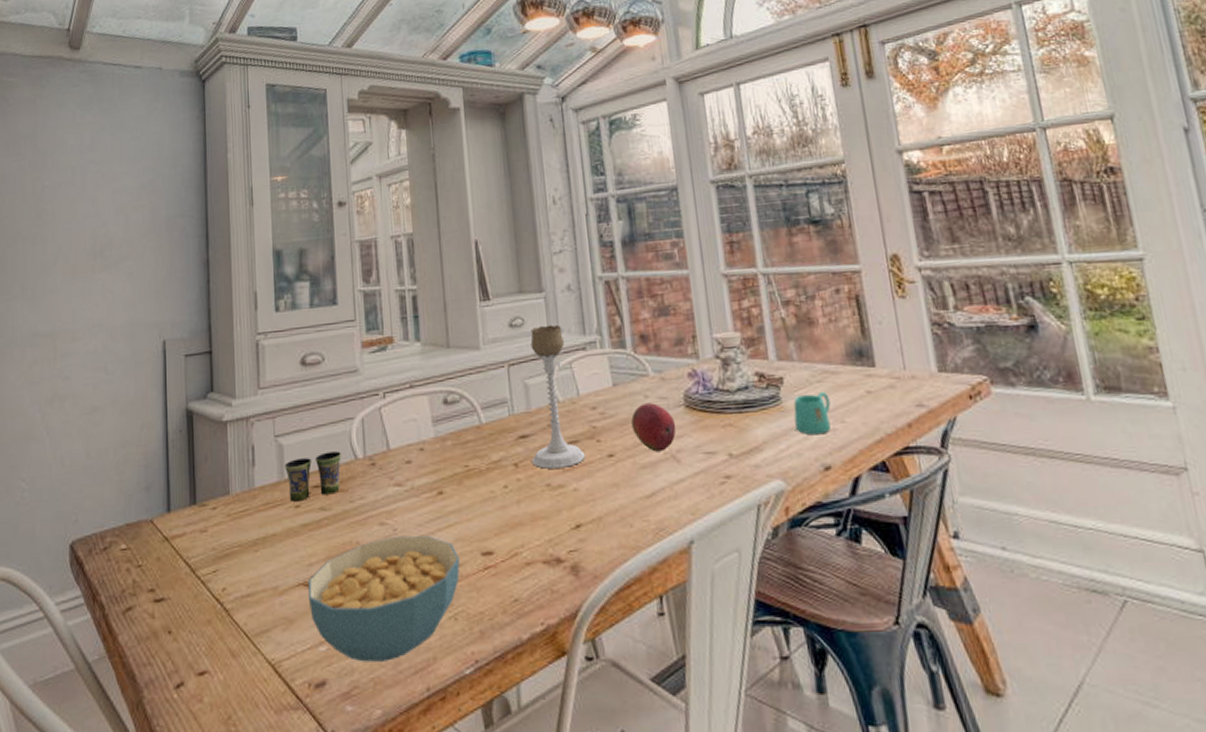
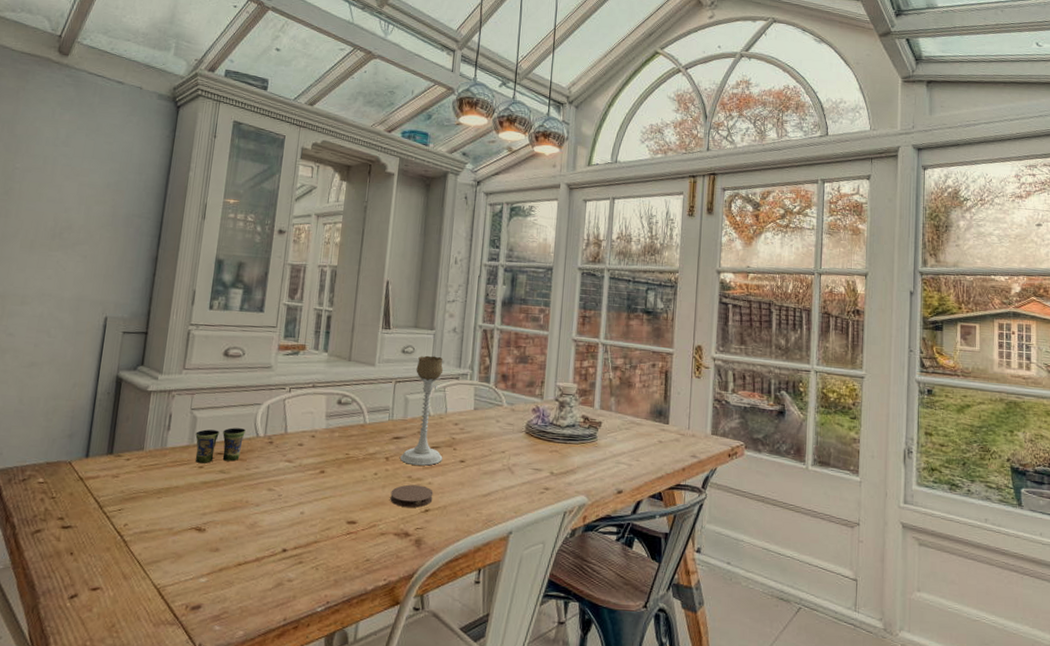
cereal bowl: present [307,535,460,662] -> none [197,500,329,595]
coaster: none [528,494,583,526] -> present [390,484,434,508]
fruit: present [631,403,677,452] -> none [482,426,516,464]
mug: present [793,391,831,435] -> none [603,436,632,468]

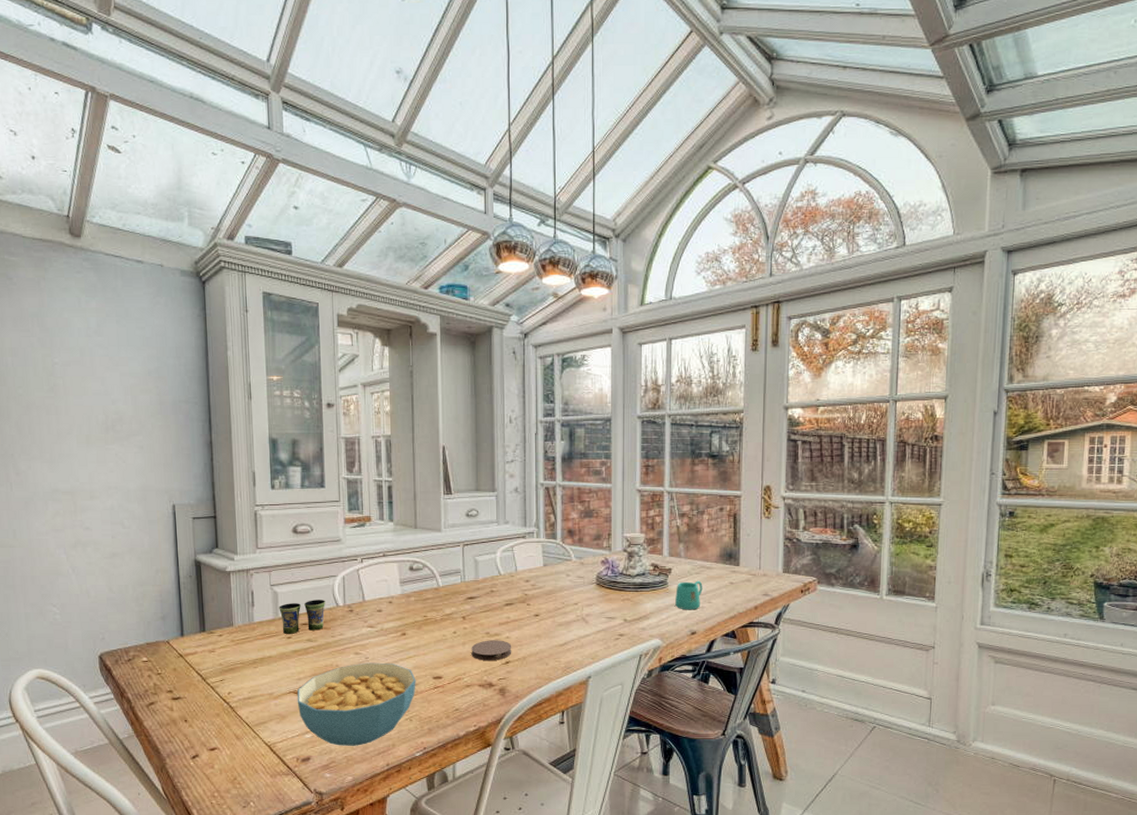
cereal bowl: none [197,500,329,595] -> present [297,662,416,746]
candle holder: present [400,355,444,466] -> none [476,517,517,622]
mug: none [603,436,632,468] -> present [675,580,703,610]

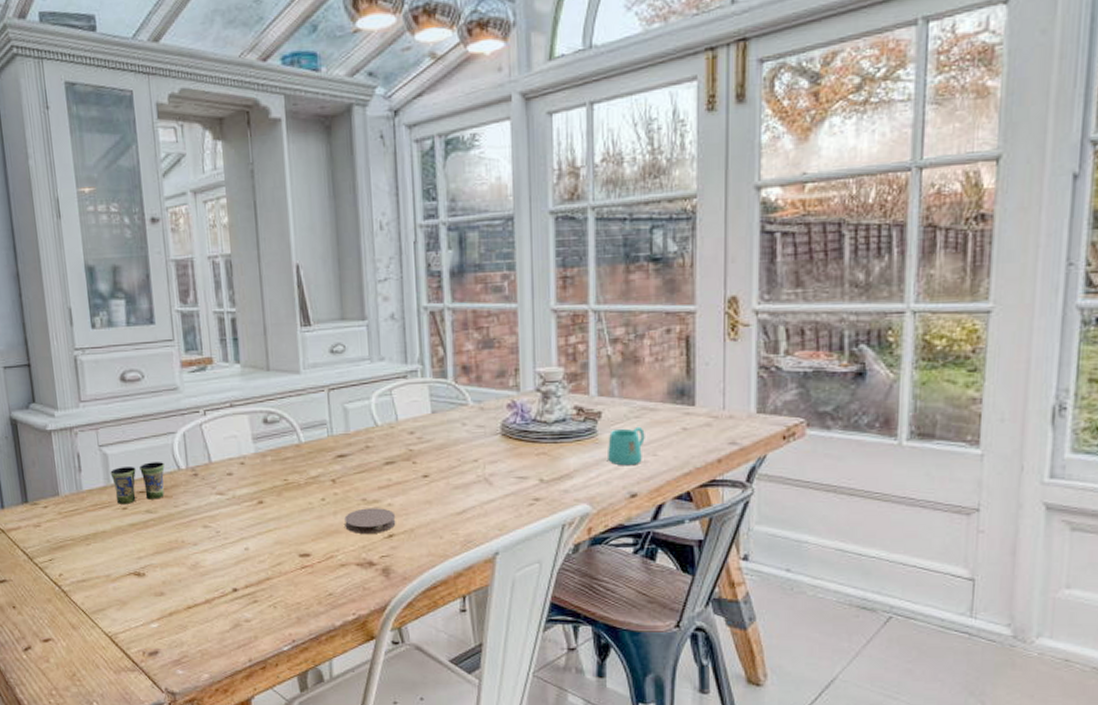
cereal bowl: present [297,662,416,746] -> none [138,537,279,638]

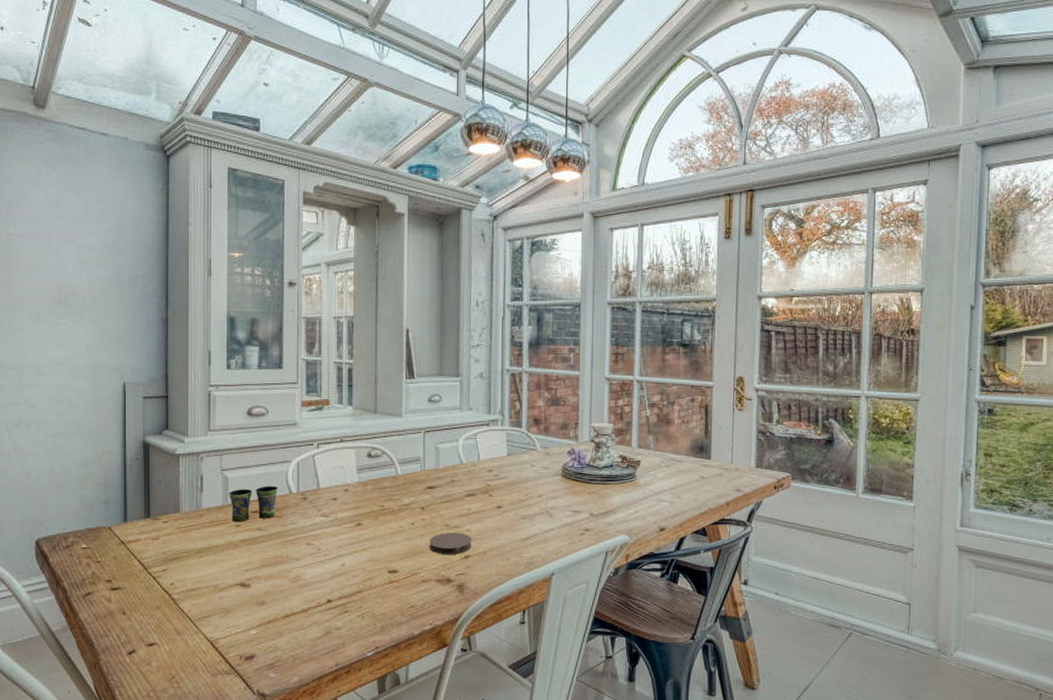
mug: present [608,426,645,466] -> none [644,474,673,505]

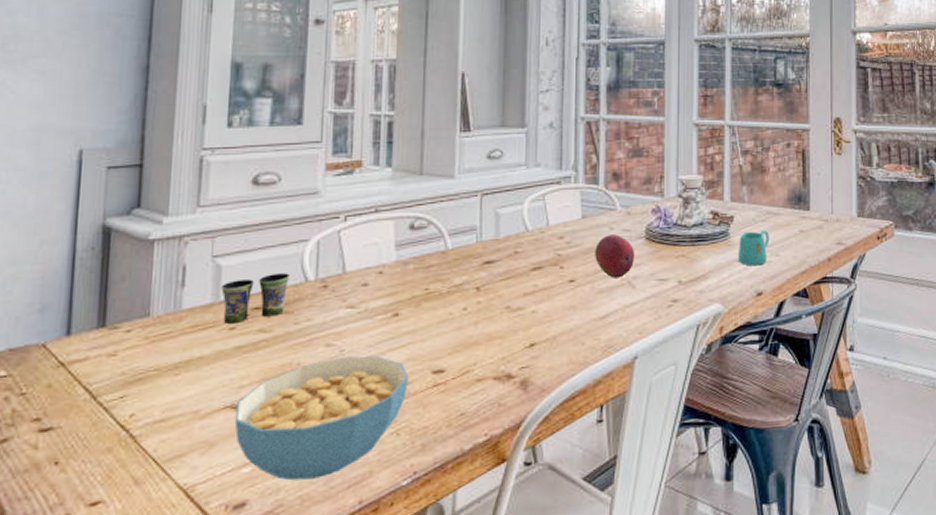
cereal bowl: none [243,554,370,644] -> present [234,355,409,481]
coaster: present [429,532,472,555] -> none [485,315,539,345]
fruit: none [518,471,553,508] -> present [595,234,635,278]
mug: none [644,474,673,505] -> present [738,229,770,266]

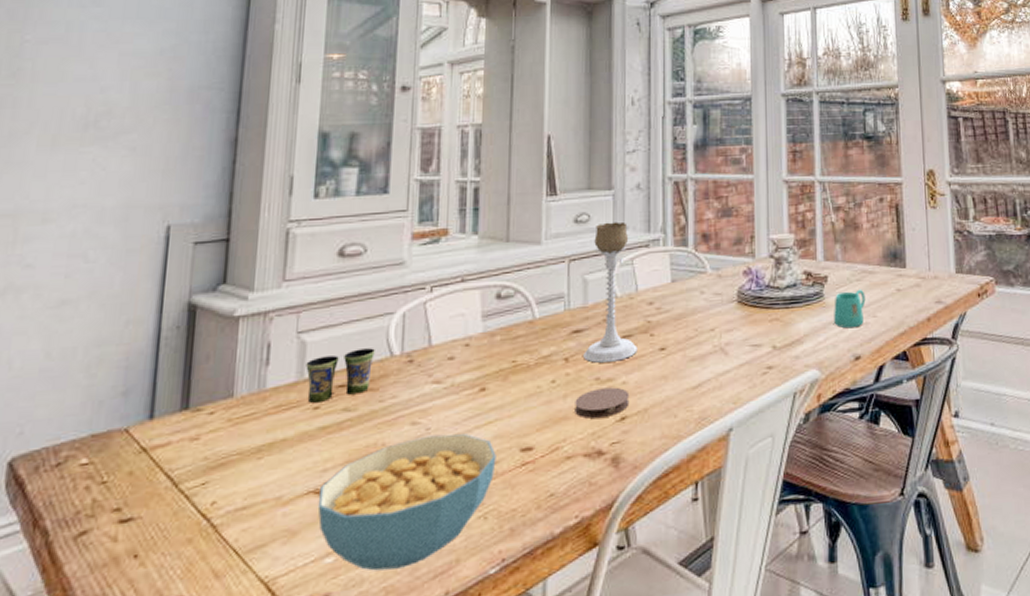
coaster: none [485,315,539,345] -> present [575,387,630,419]
candle holder: none [494,158,547,292] -> present [583,222,638,363]
fruit: present [595,234,635,278] -> none [686,298,727,345]

